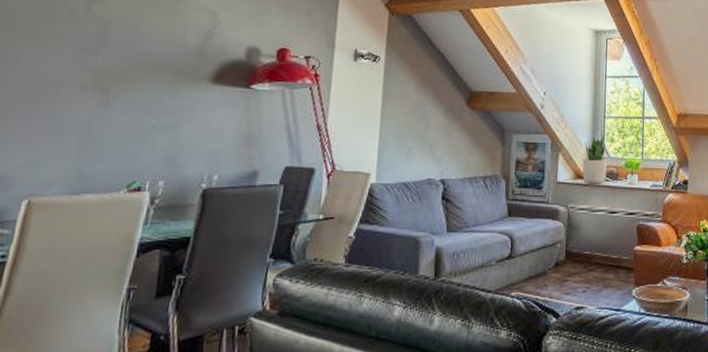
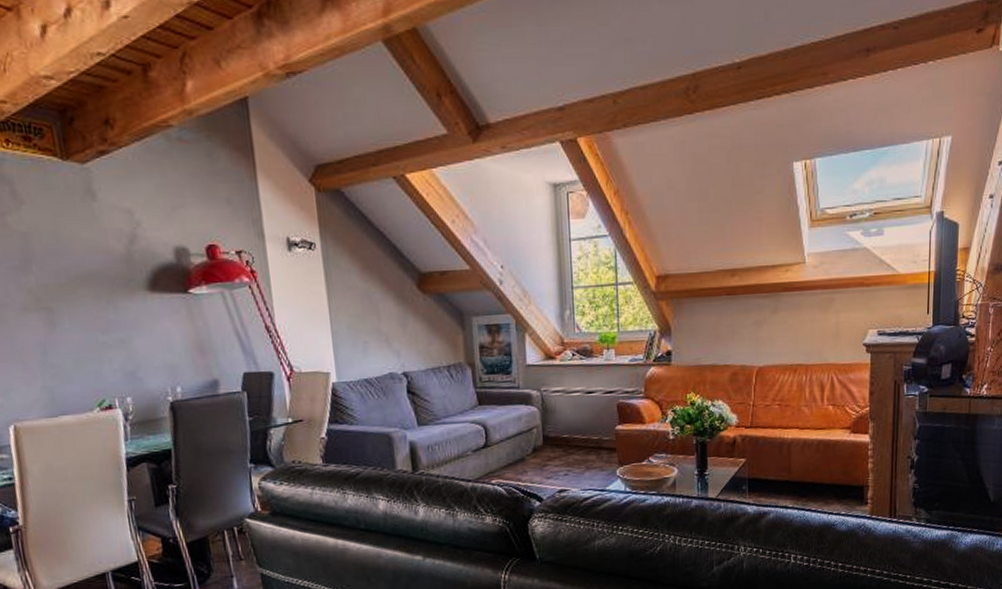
planter: present [583,135,608,184] -> none [551,309,580,364]

